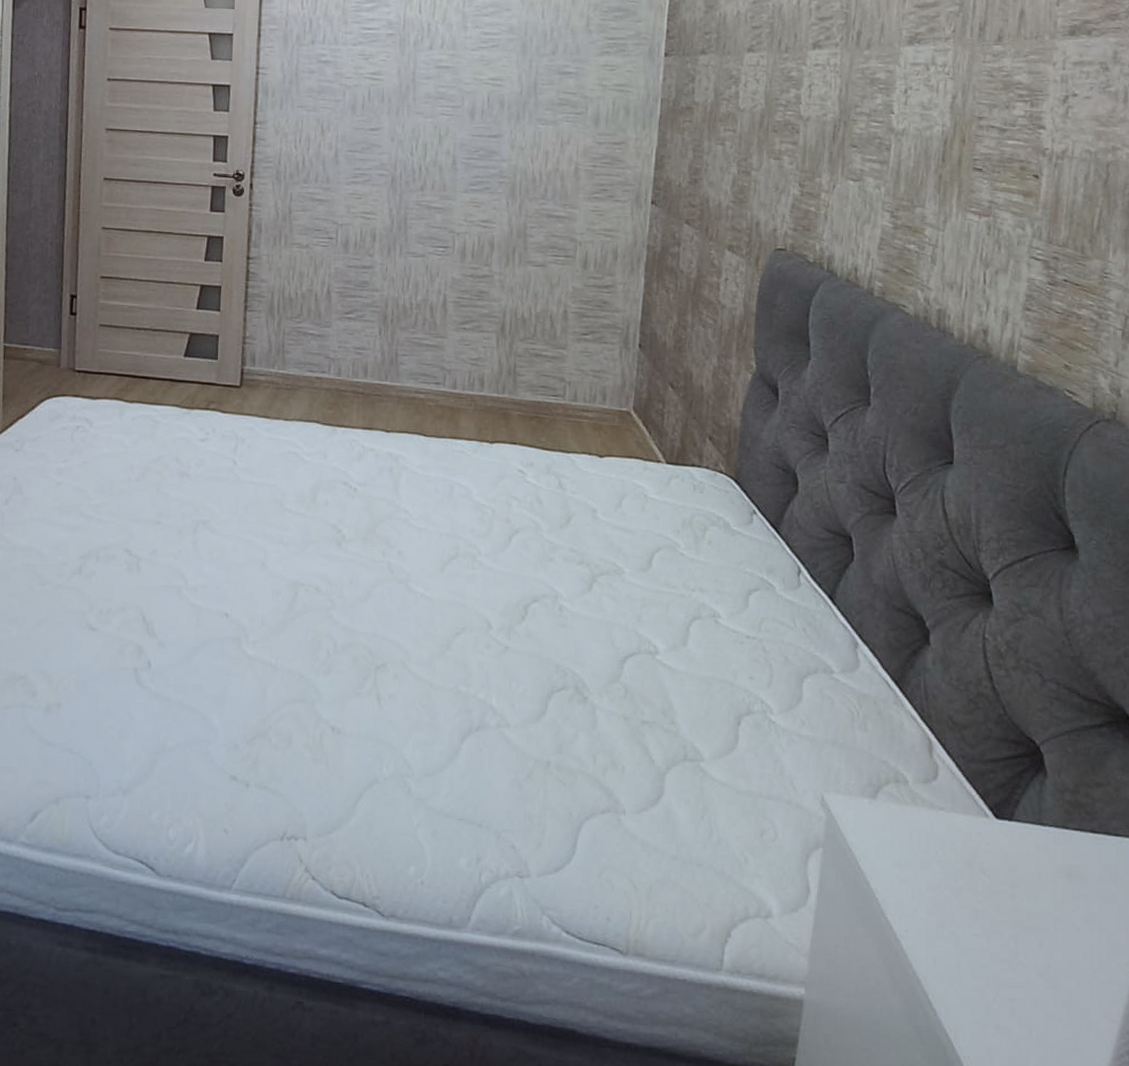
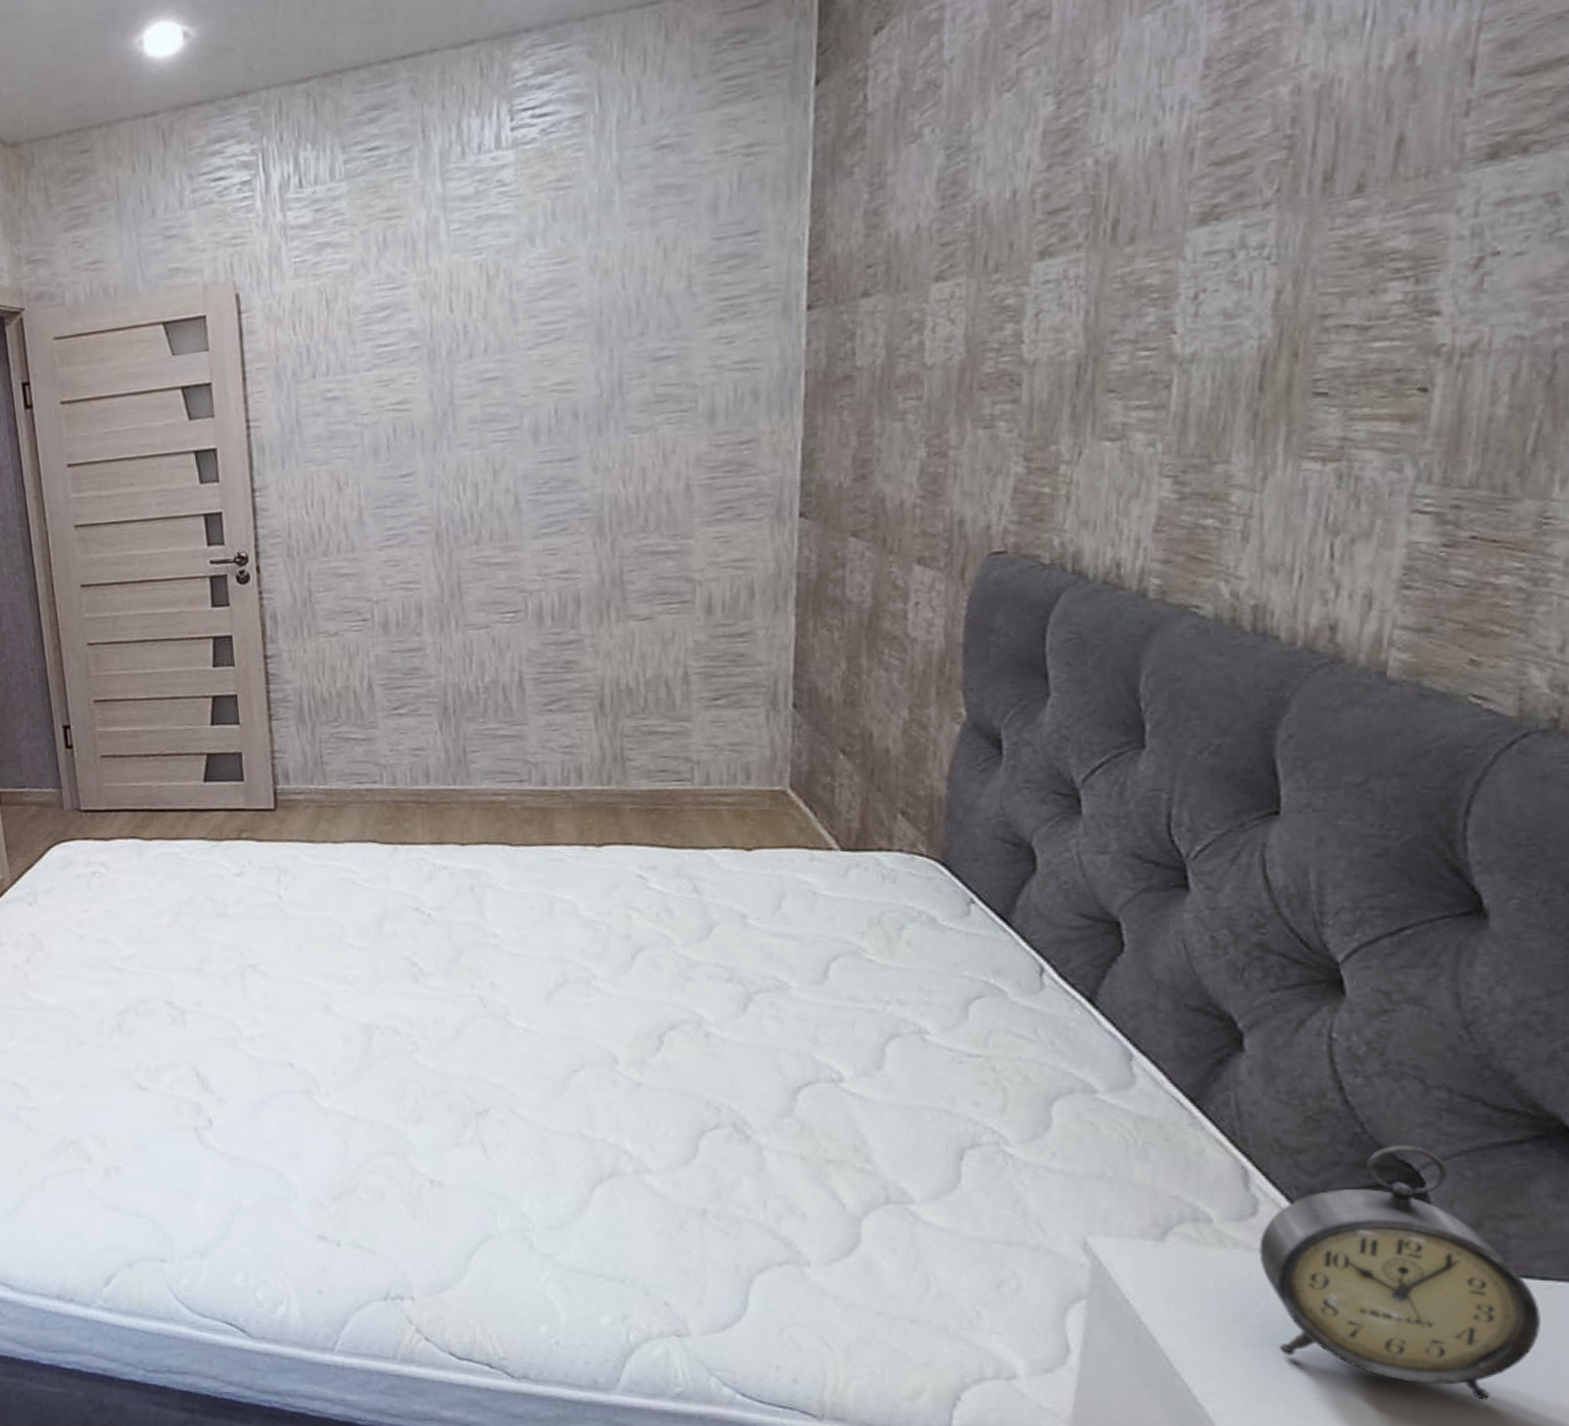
alarm clock: none [938,725,1115,935] -> present [1259,1145,1540,1400]

